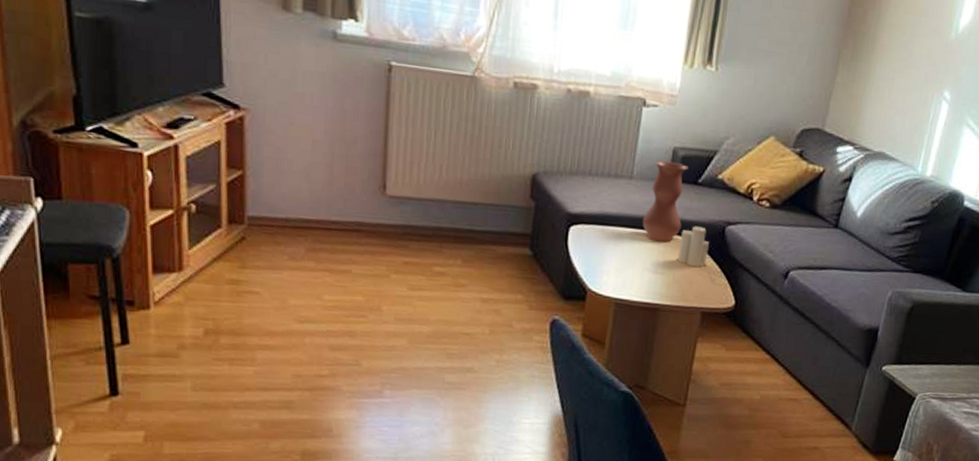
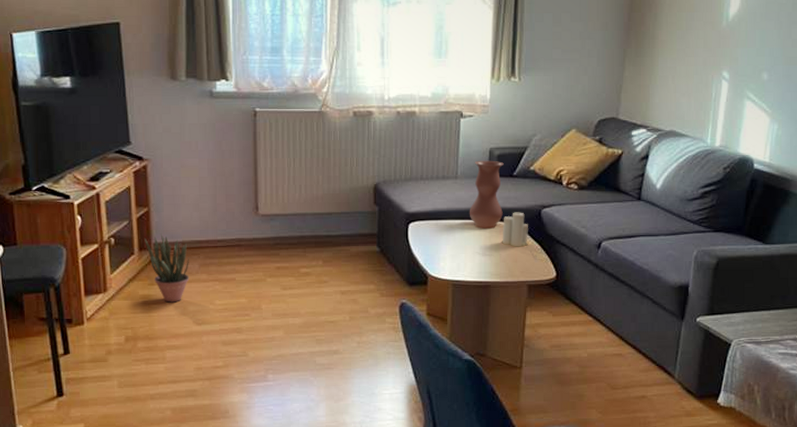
potted plant: none [236,205,293,293] -> present [144,233,190,303]

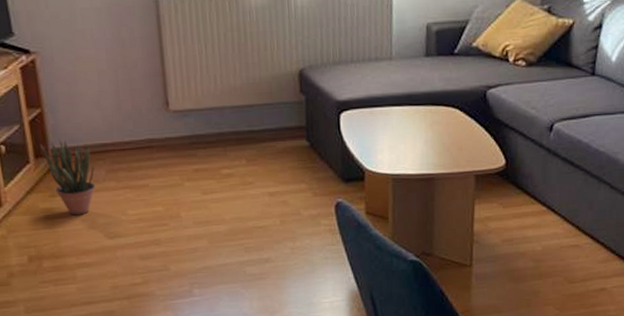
vase: present [469,160,504,230] -> none [406,37,445,116]
candle: present [501,211,528,247] -> none [443,93,474,134]

